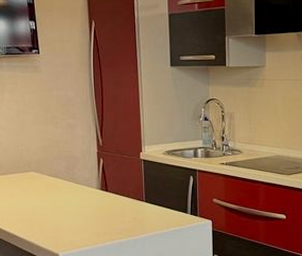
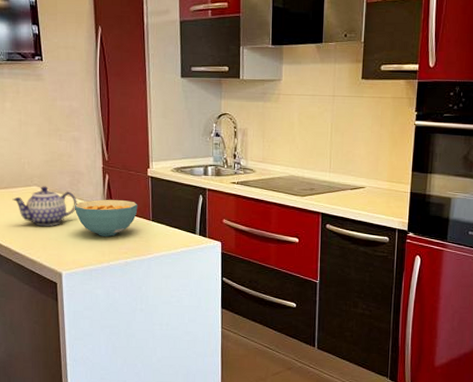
teapot: none [11,171,73,209] -> present [12,186,77,226]
cereal bowl: none [70,182,131,218] -> present [74,199,138,237]

